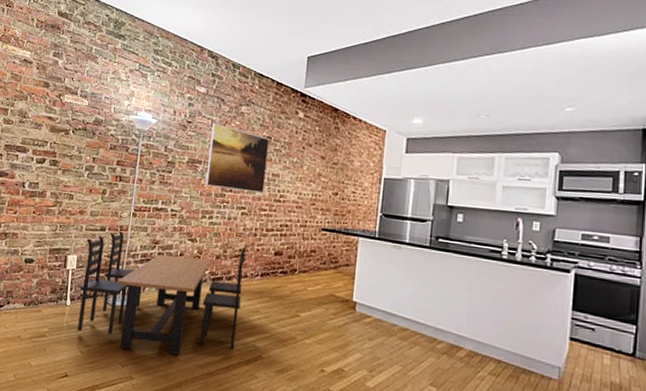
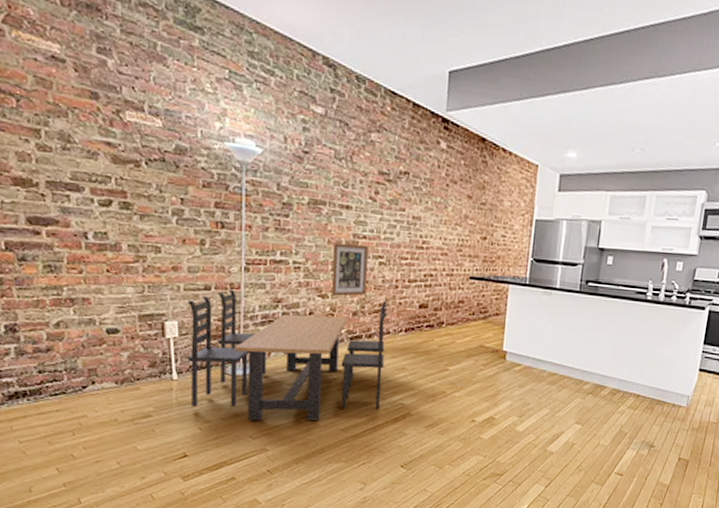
wall art: none [199,195,233,242] -> present [331,243,368,297]
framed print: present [205,123,269,194] -> none [332,154,407,240]

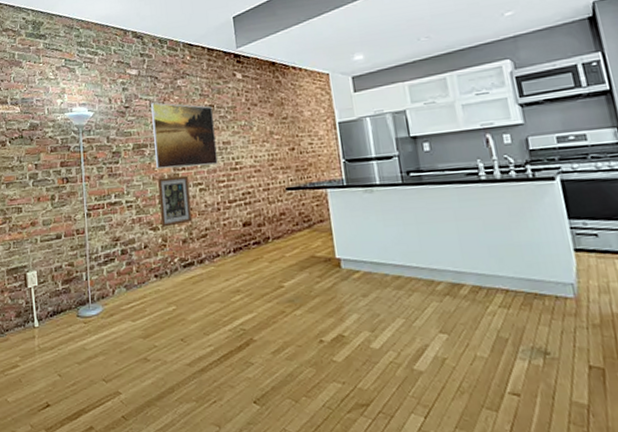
dining set: present [187,289,388,420] -> none [43,224,221,362]
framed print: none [332,154,407,240] -> present [151,102,218,169]

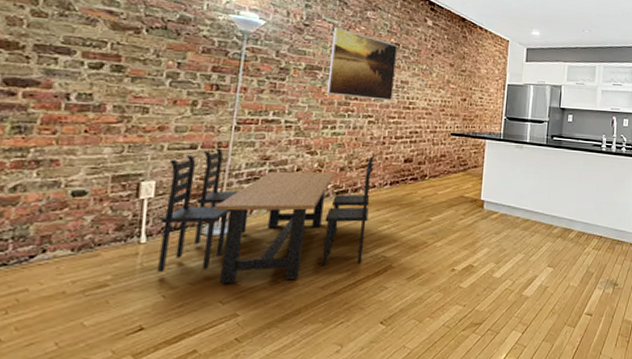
dining set: none [43,224,221,362] -> present [157,148,375,283]
wall art: present [158,175,192,227] -> none [320,104,359,153]

